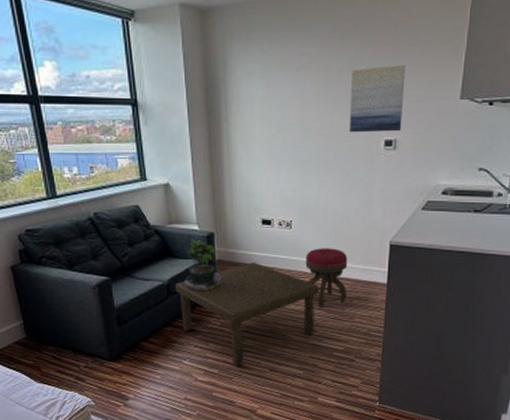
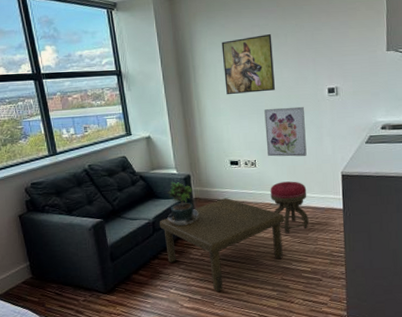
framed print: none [261,66,324,140] -> present [221,33,275,95]
wall art: none [306,159,354,220] -> present [264,106,307,157]
wall art: present [350,65,406,133] -> none [295,28,341,84]

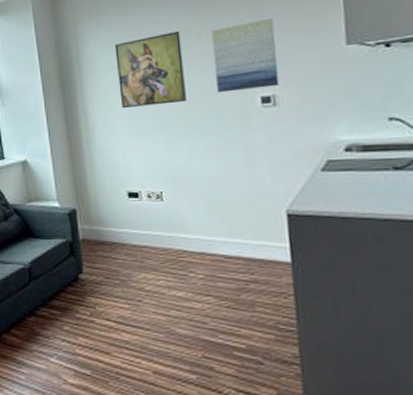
coffee table: present [160,198,285,292] -> none [37,241,206,366]
potted plant: present [167,181,198,226] -> none [47,217,87,274]
wall art: present [264,106,307,157] -> none [172,121,234,188]
stool: present [270,181,309,234] -> none [183,221,241,293]
wall art: none [295,28,341,84] -> present [212,18,280,93]

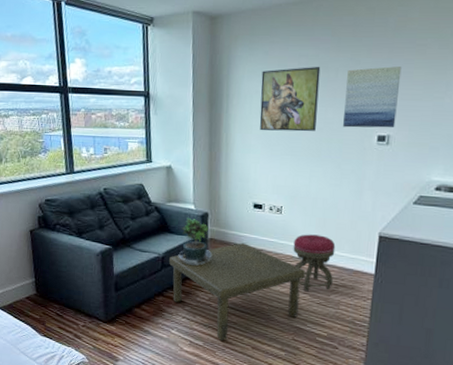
coffee table: none [37,241,206,366] -> present [169,243,306,341]
potted plant: none [47,217,87,274] -> present [178,217,211,266]
stool: none [183,221,241,293] -> present [293,234,336,292]

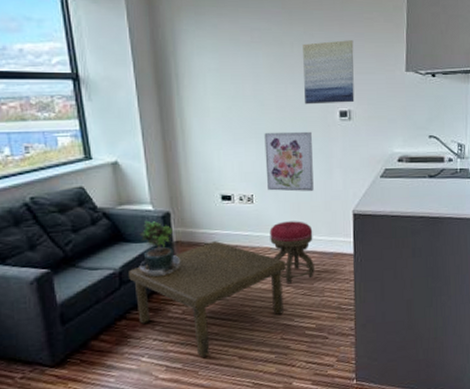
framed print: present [259,66,321,132] -> none [213,40,278,113]
wall art: none [296,150,346,209] -> present [264,131,314,192]

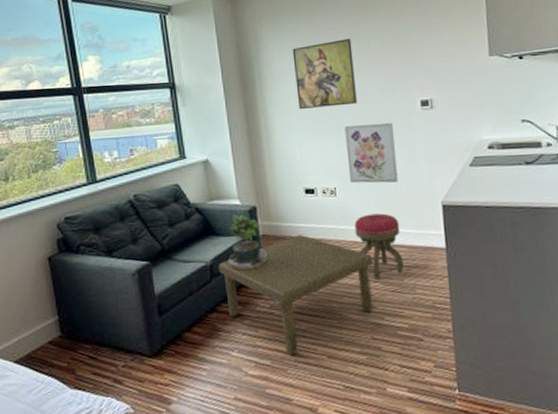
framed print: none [213,40,278,113] -> present [292,38,357,110]
wall art: present [303,40,355,105] -> none [379,30,436,96]

